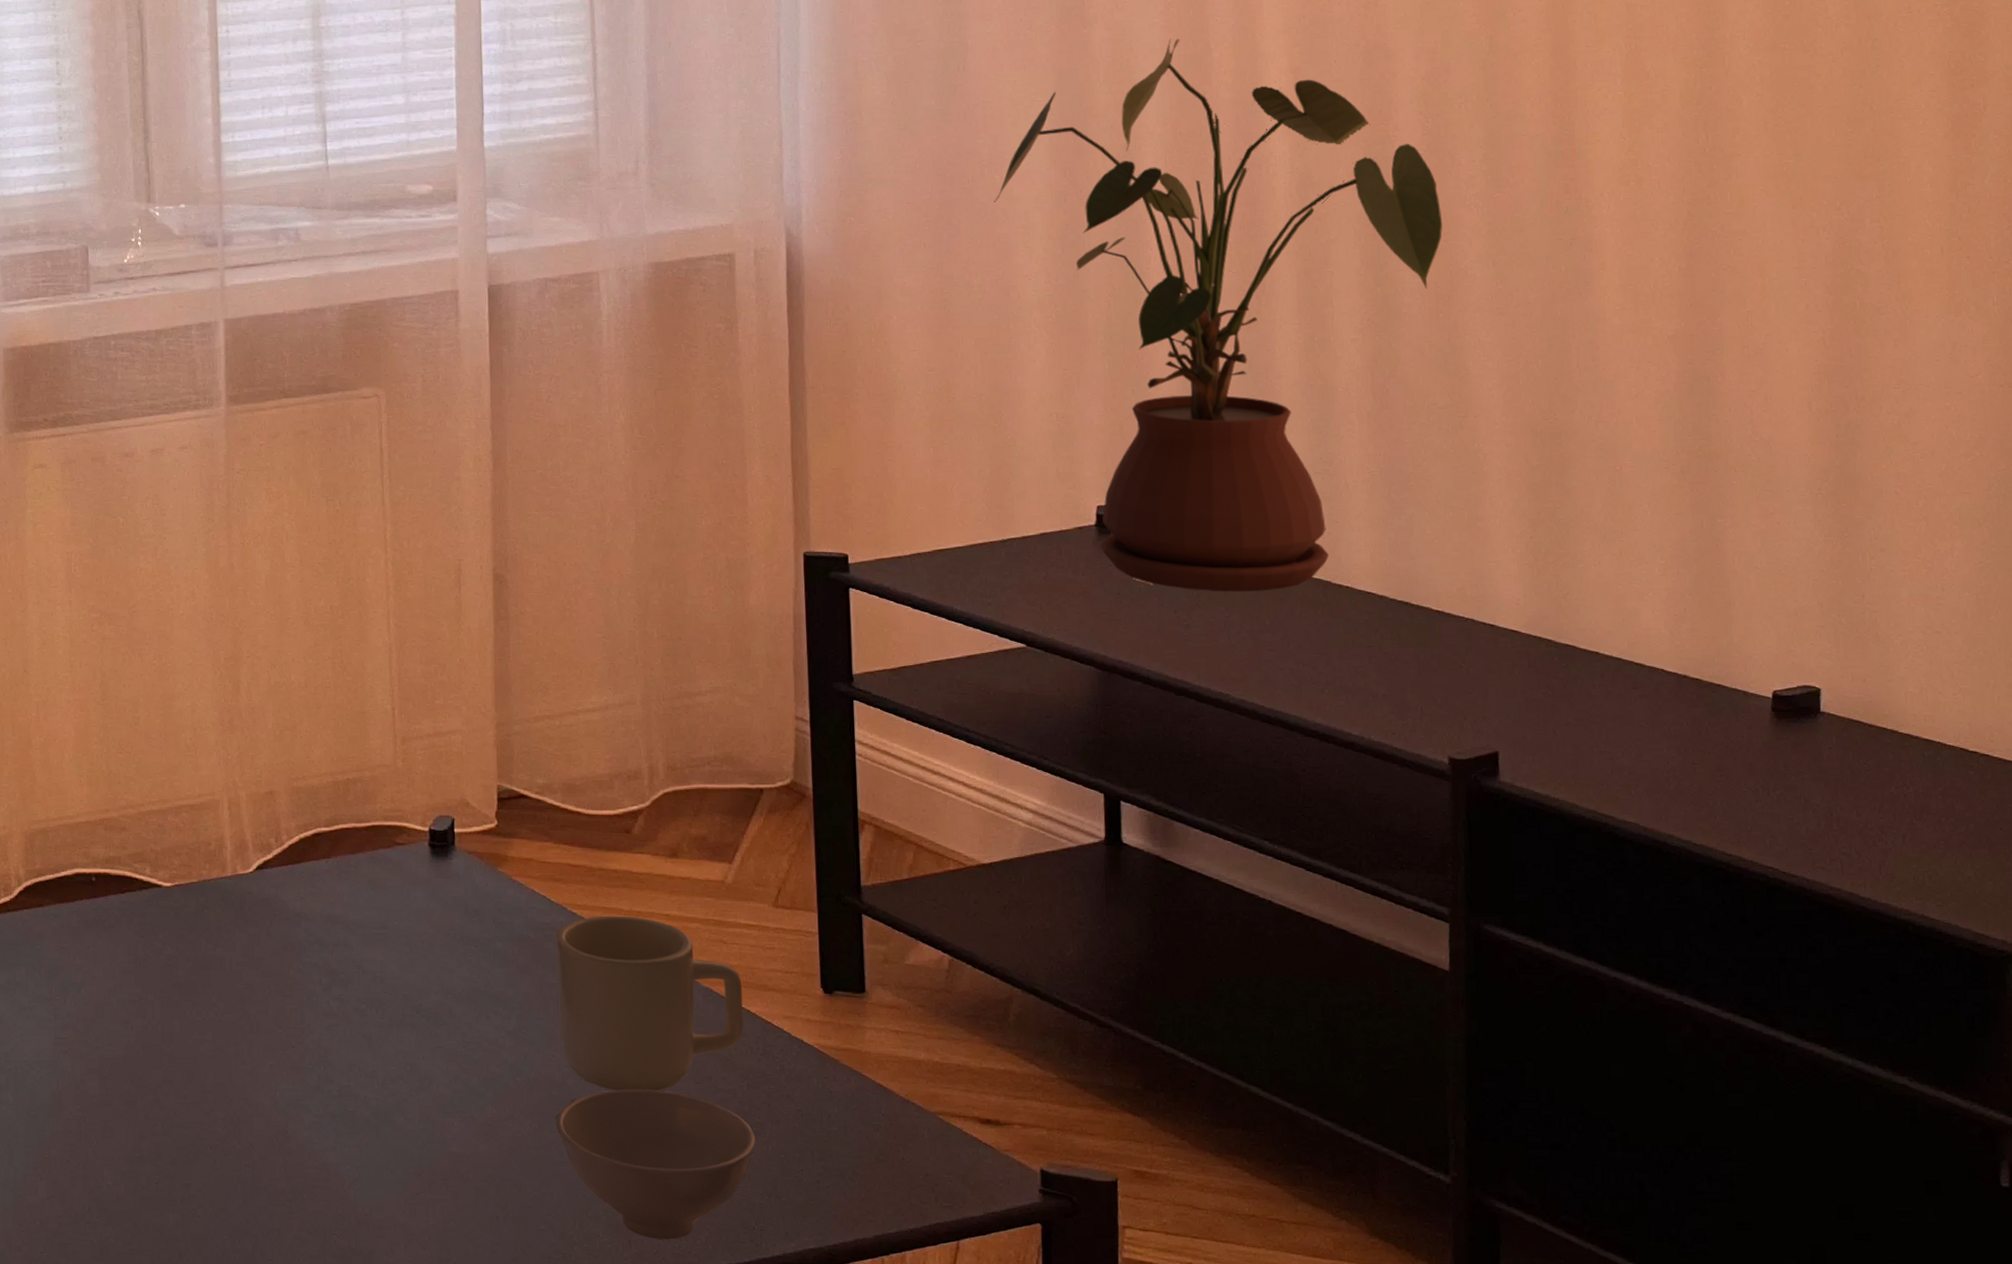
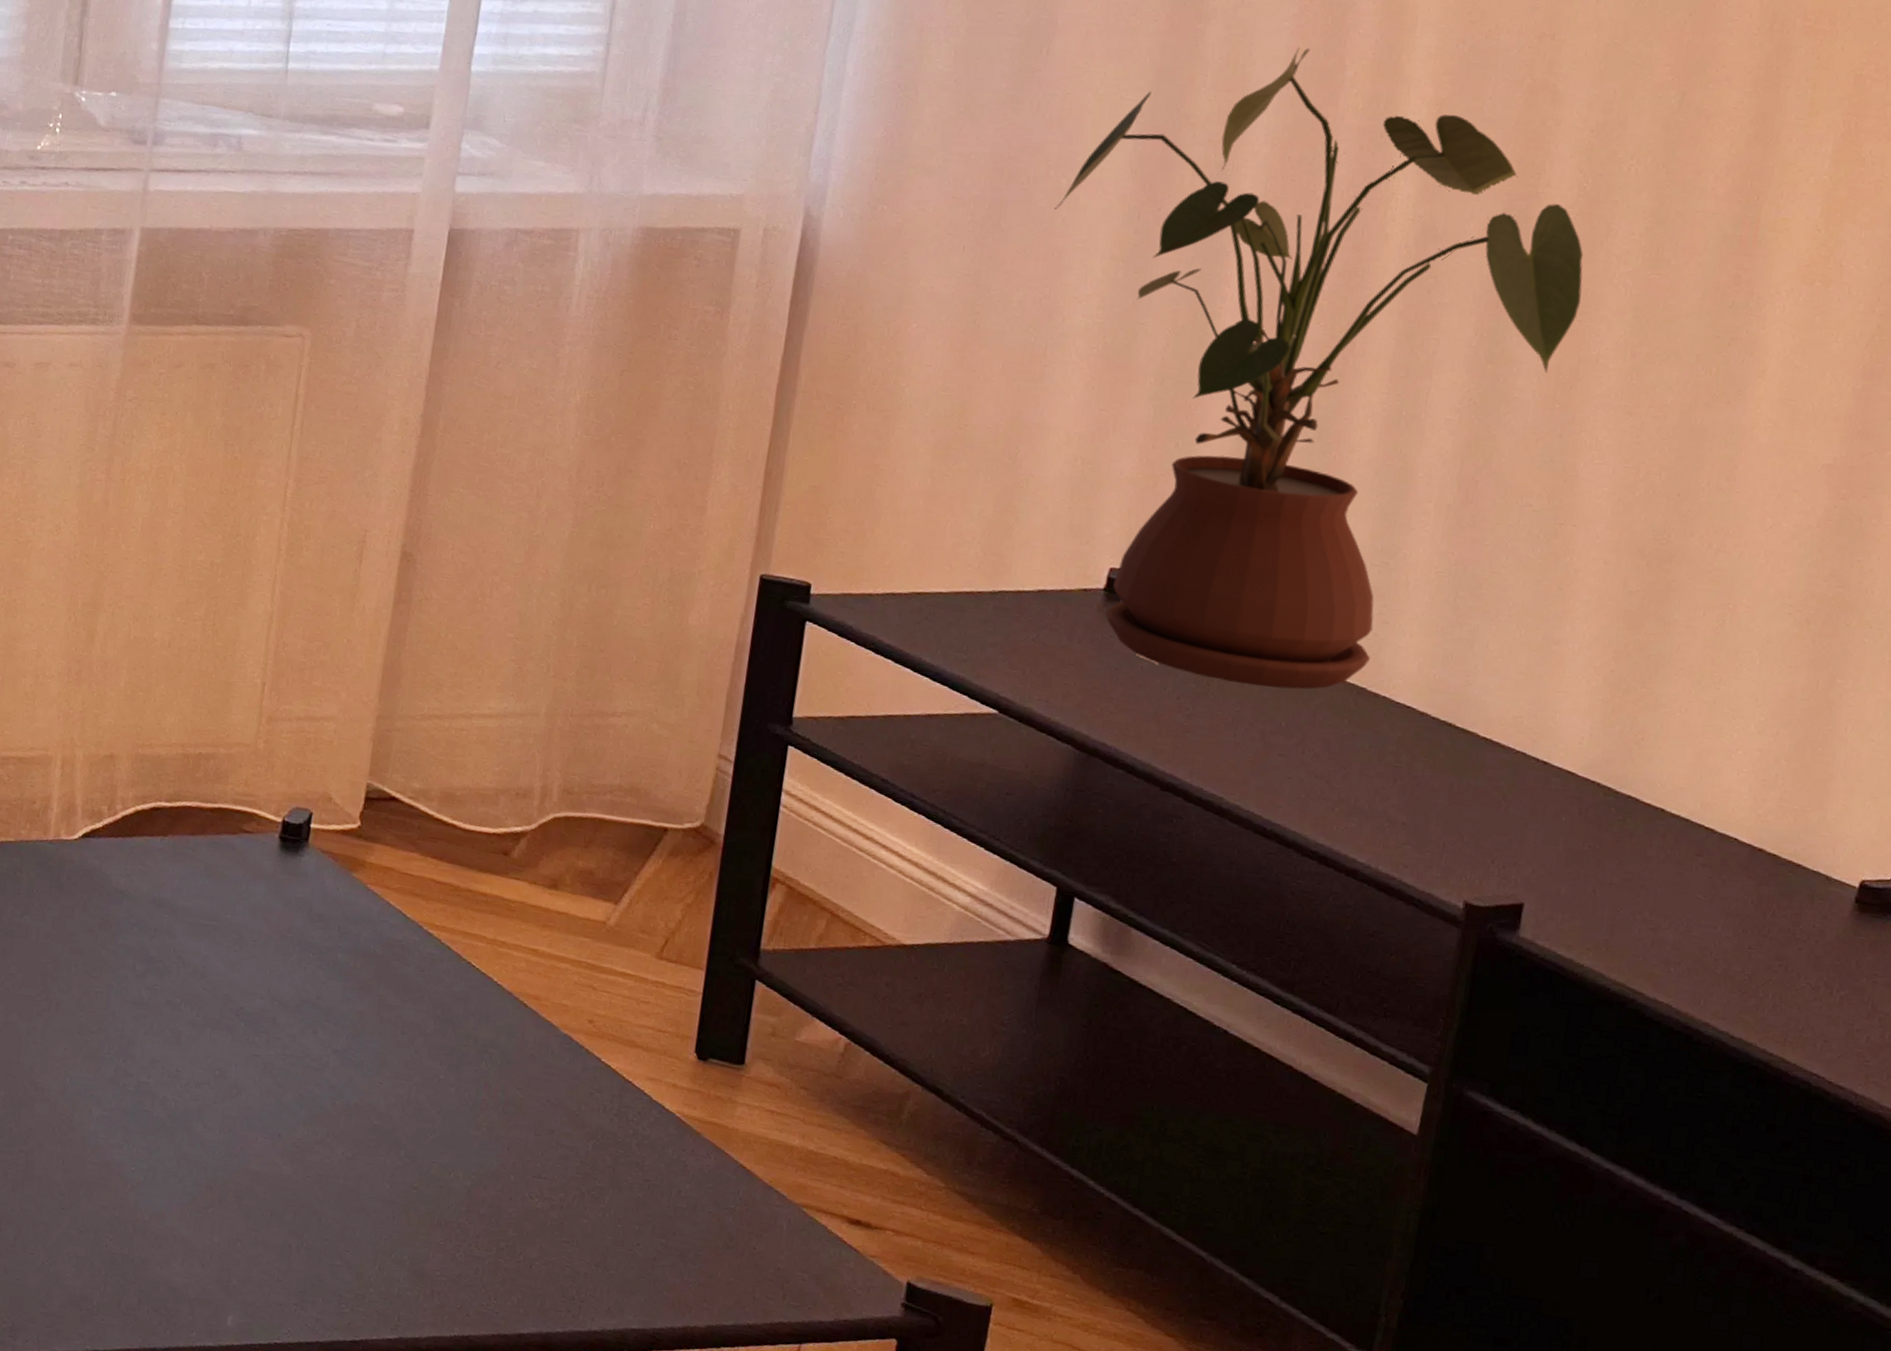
mug: present [555,915,743,1091] -> none [391,940,606,1137]
bowl: present [556,1089,756,1240] -> none [371,1128,593,1297]

